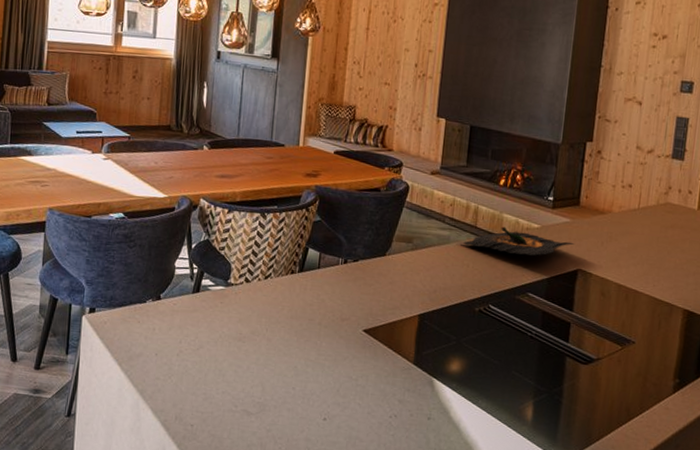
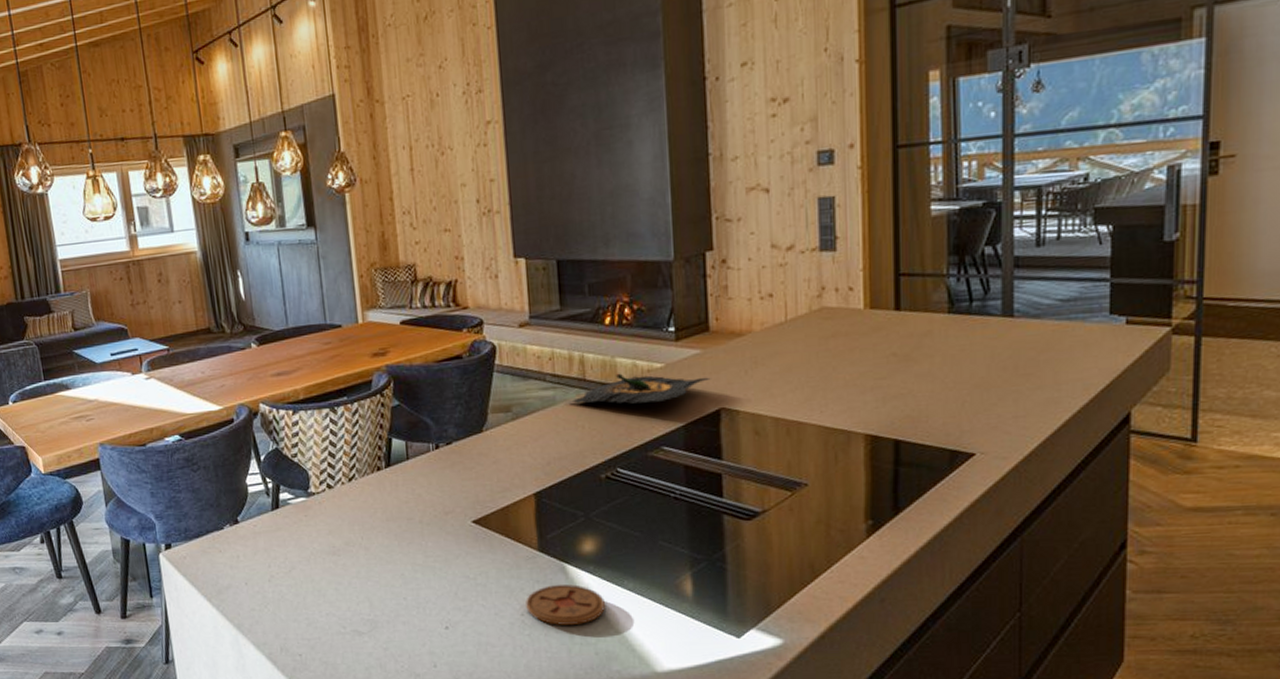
coaster: none [395,395,461,432] -> present [526,584,605,625]

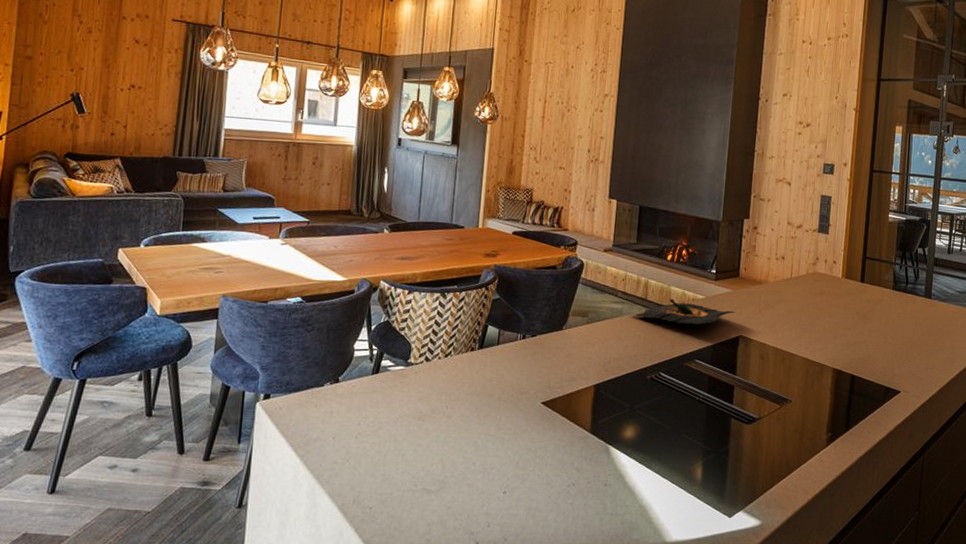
coaster: present [526,584,605,625] -> none [573,463,635,498]

